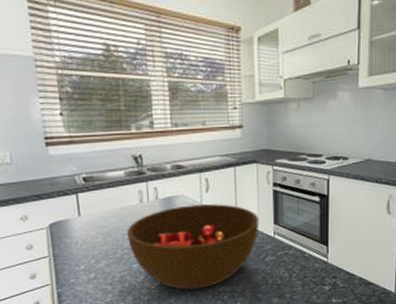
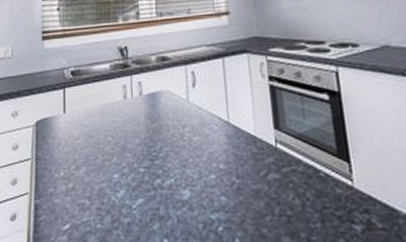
bowl: present [127,204,259,290] -> none [109,102,256,214]

